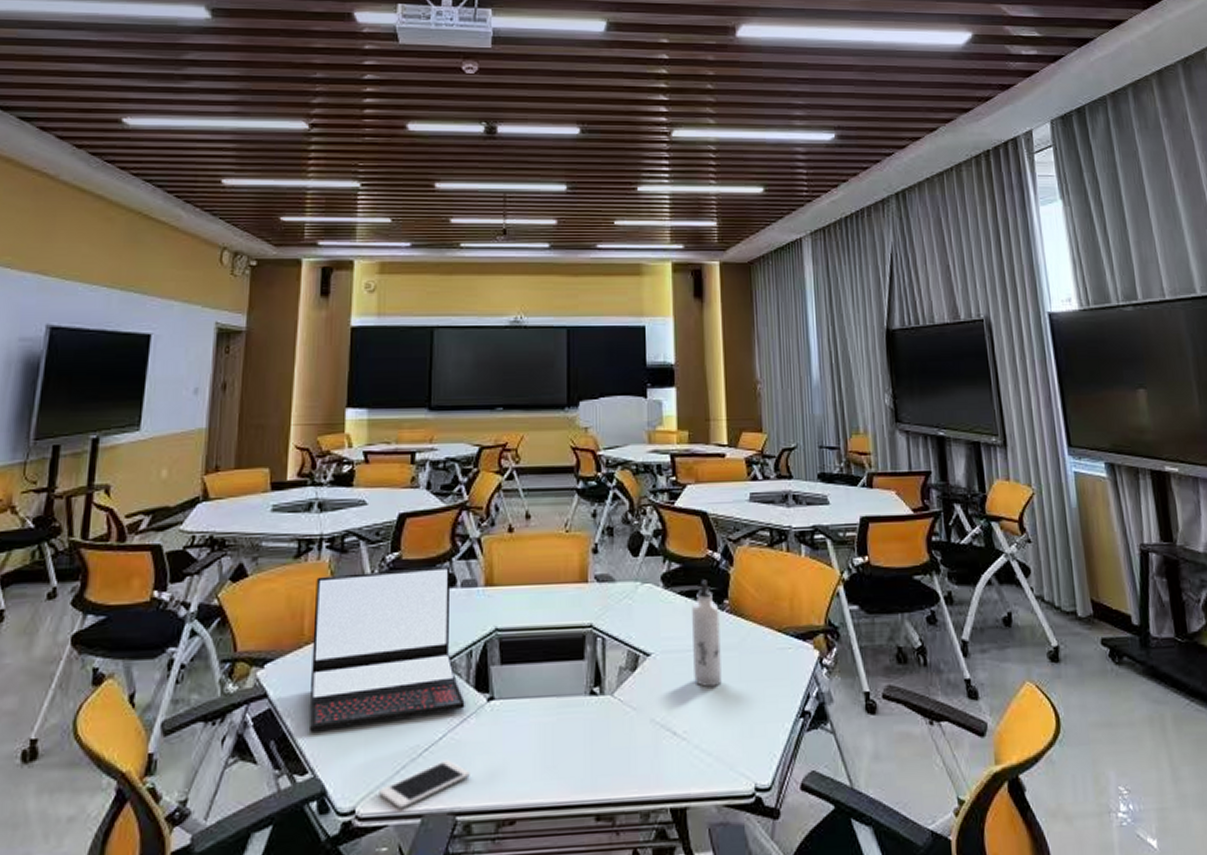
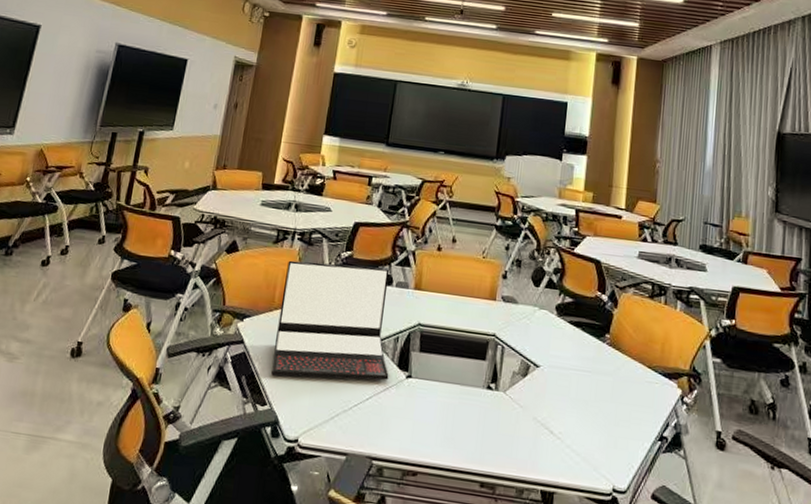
cell phone: present [379,759,470,809] -> none [317,416,387,446]
water bottle: present [692,579,722,687] -> none [573,315,601,402]

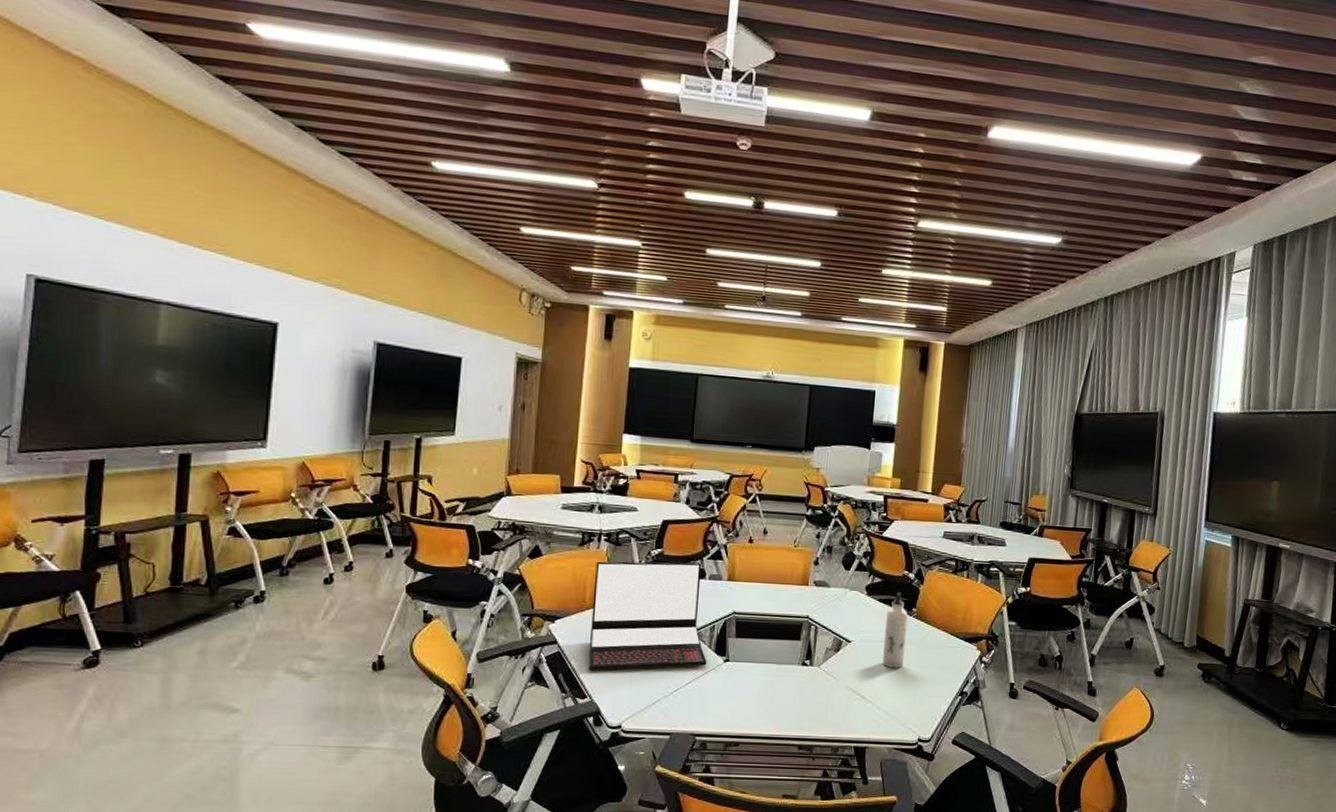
water bottle: none [573,315,601,402] -> present [882,592,908,668]

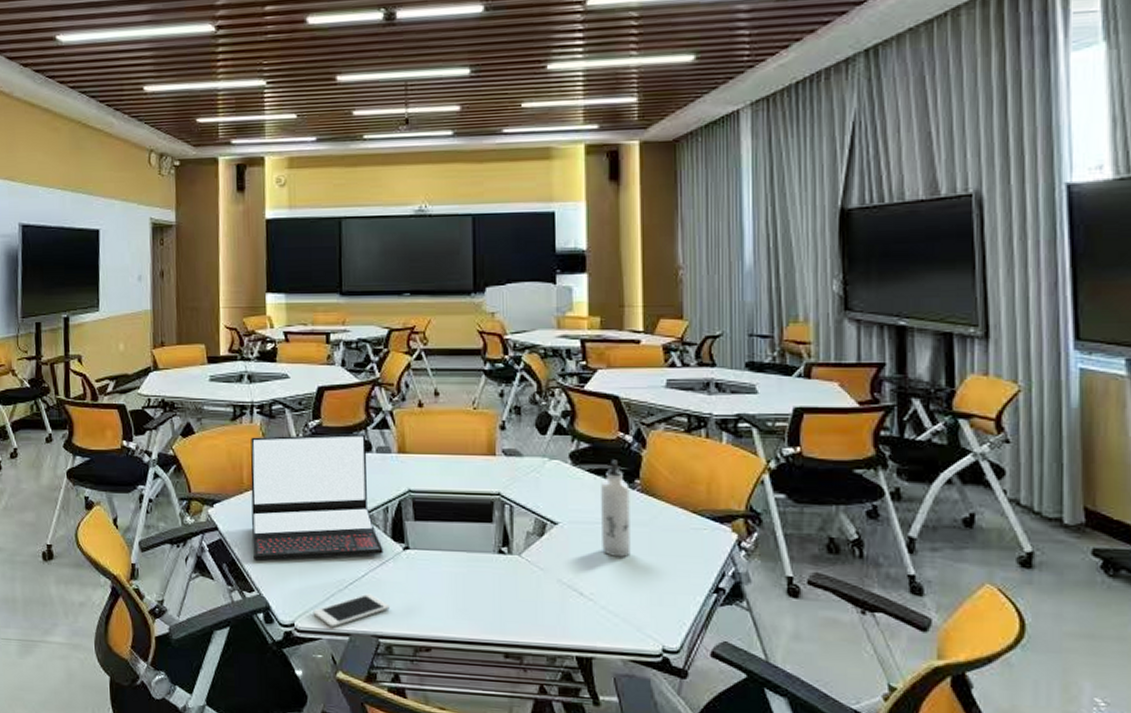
cell phone: none [639,698,708,728] -> present [313,593,390,628]

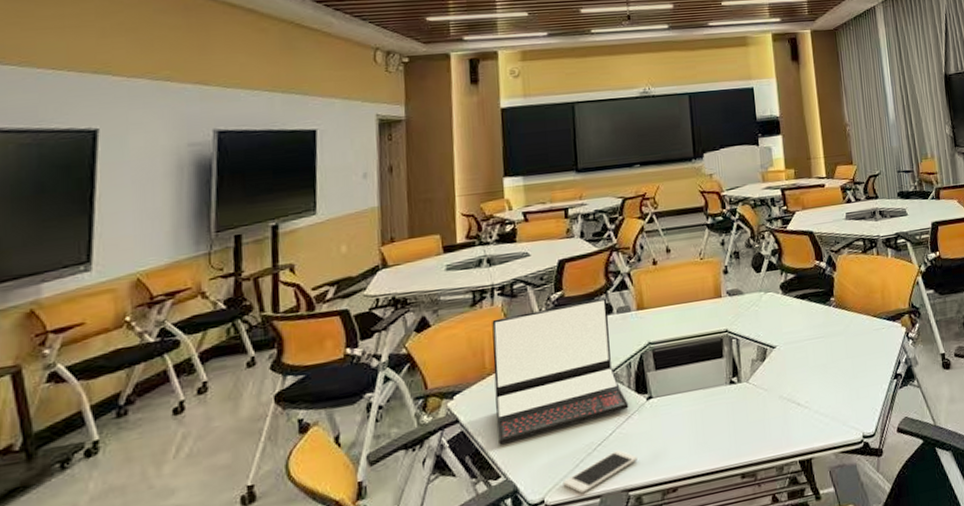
water bottle: present [601,460,631,557] -> none [806,284,833,366]

